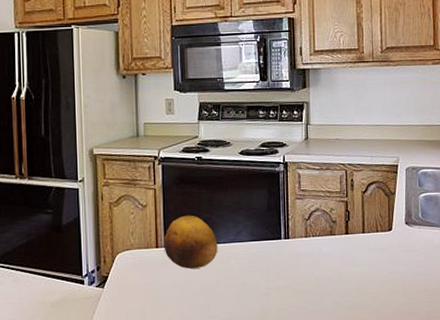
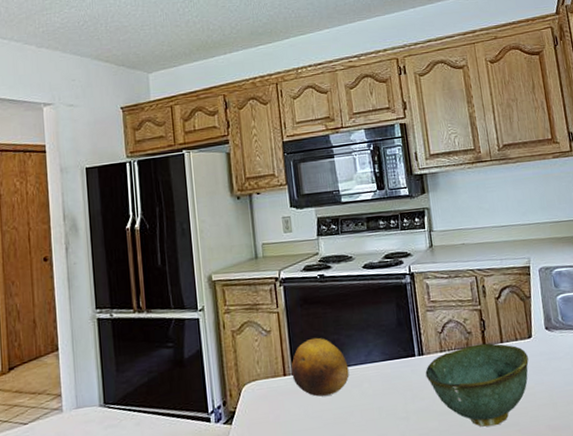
bowl: none [289,232,386,307] -> present [425,343,529,427]

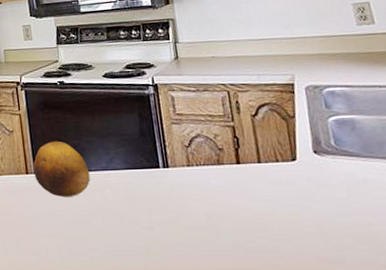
bowl: present [425,343,529,427] -> none [171,161,292,248]

